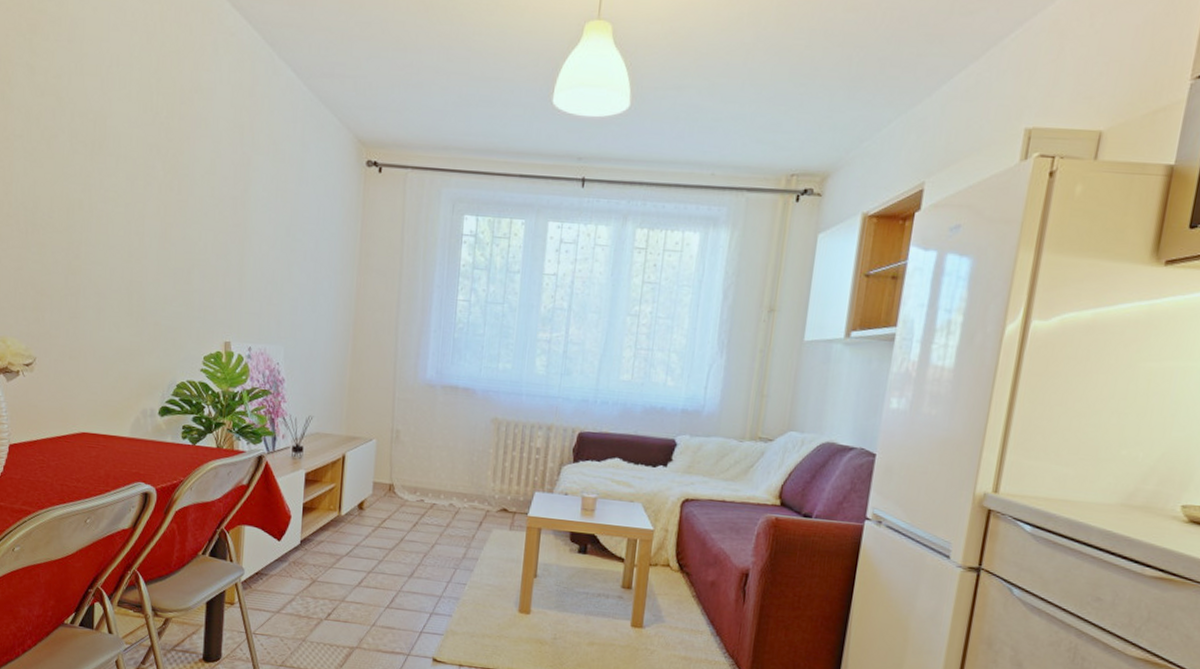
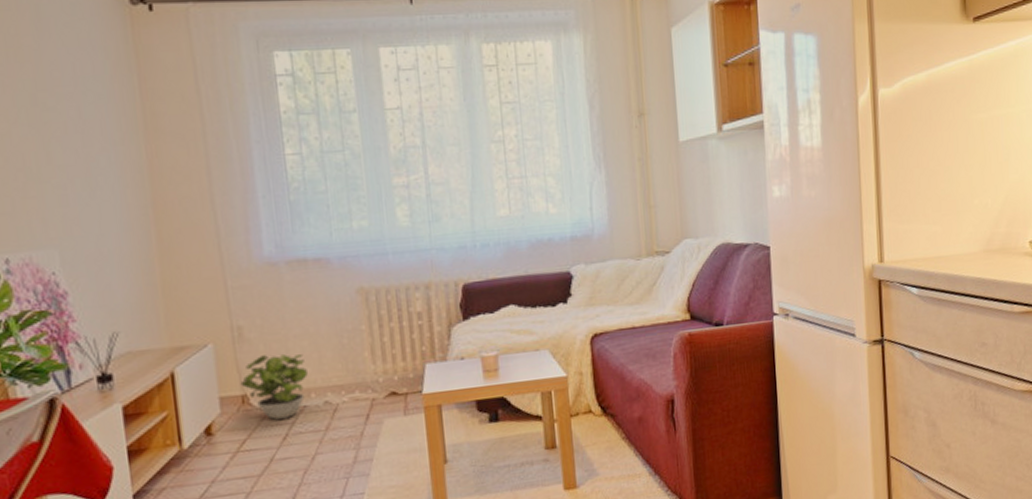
potted plant: none [390,456,441,510] -> present [240,354,308,420]

